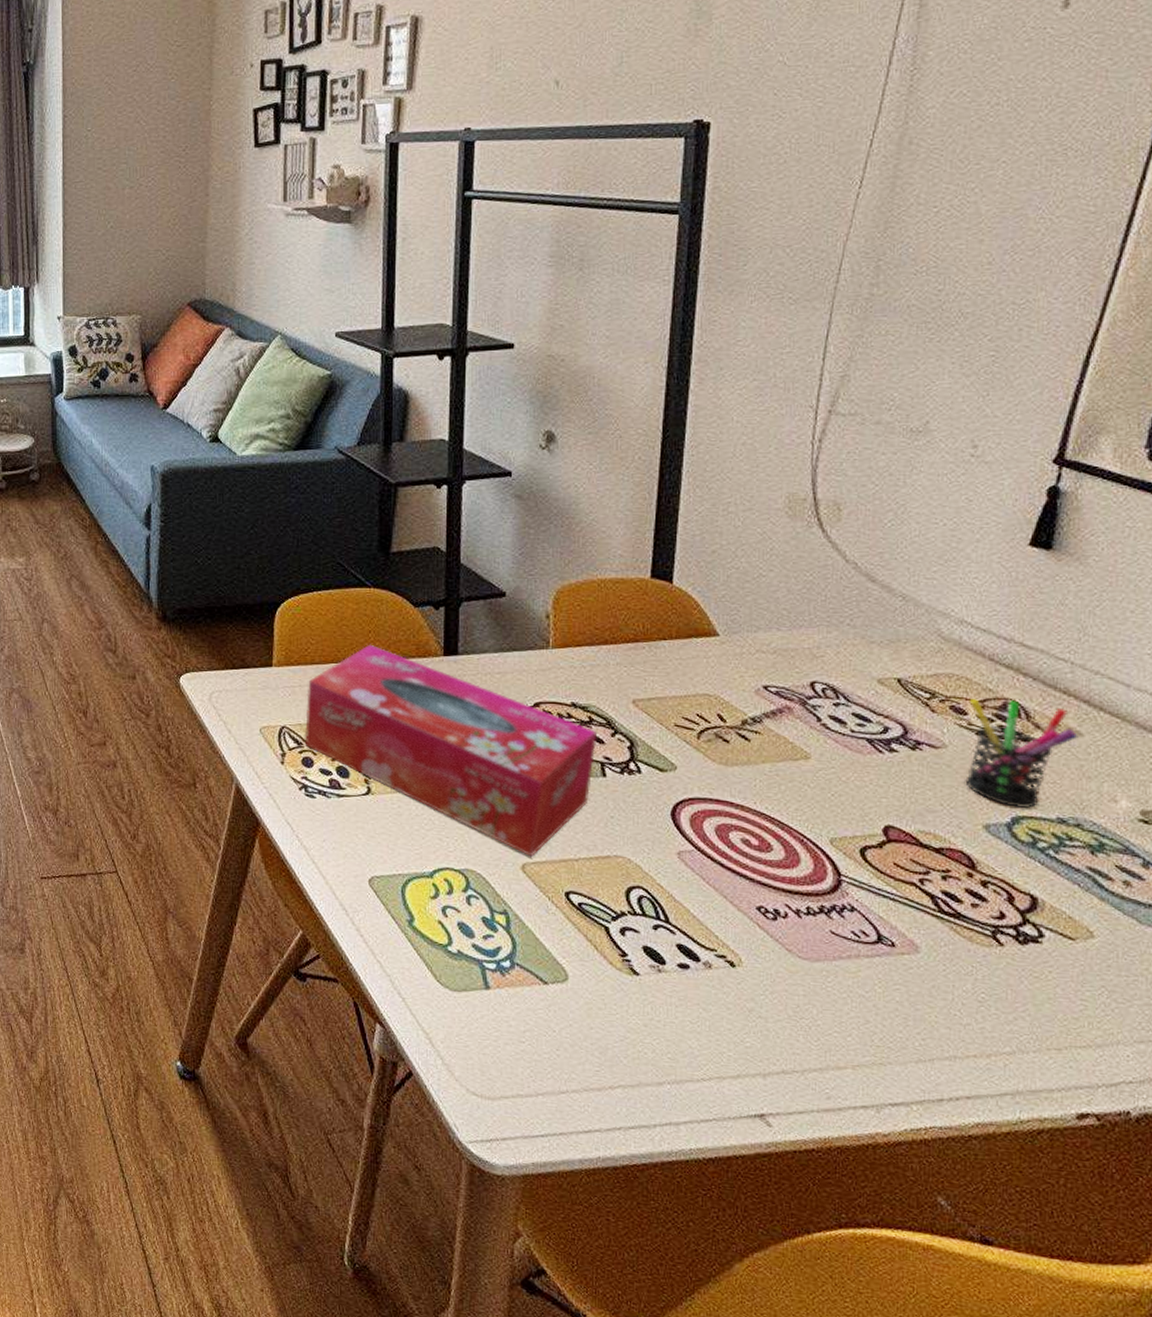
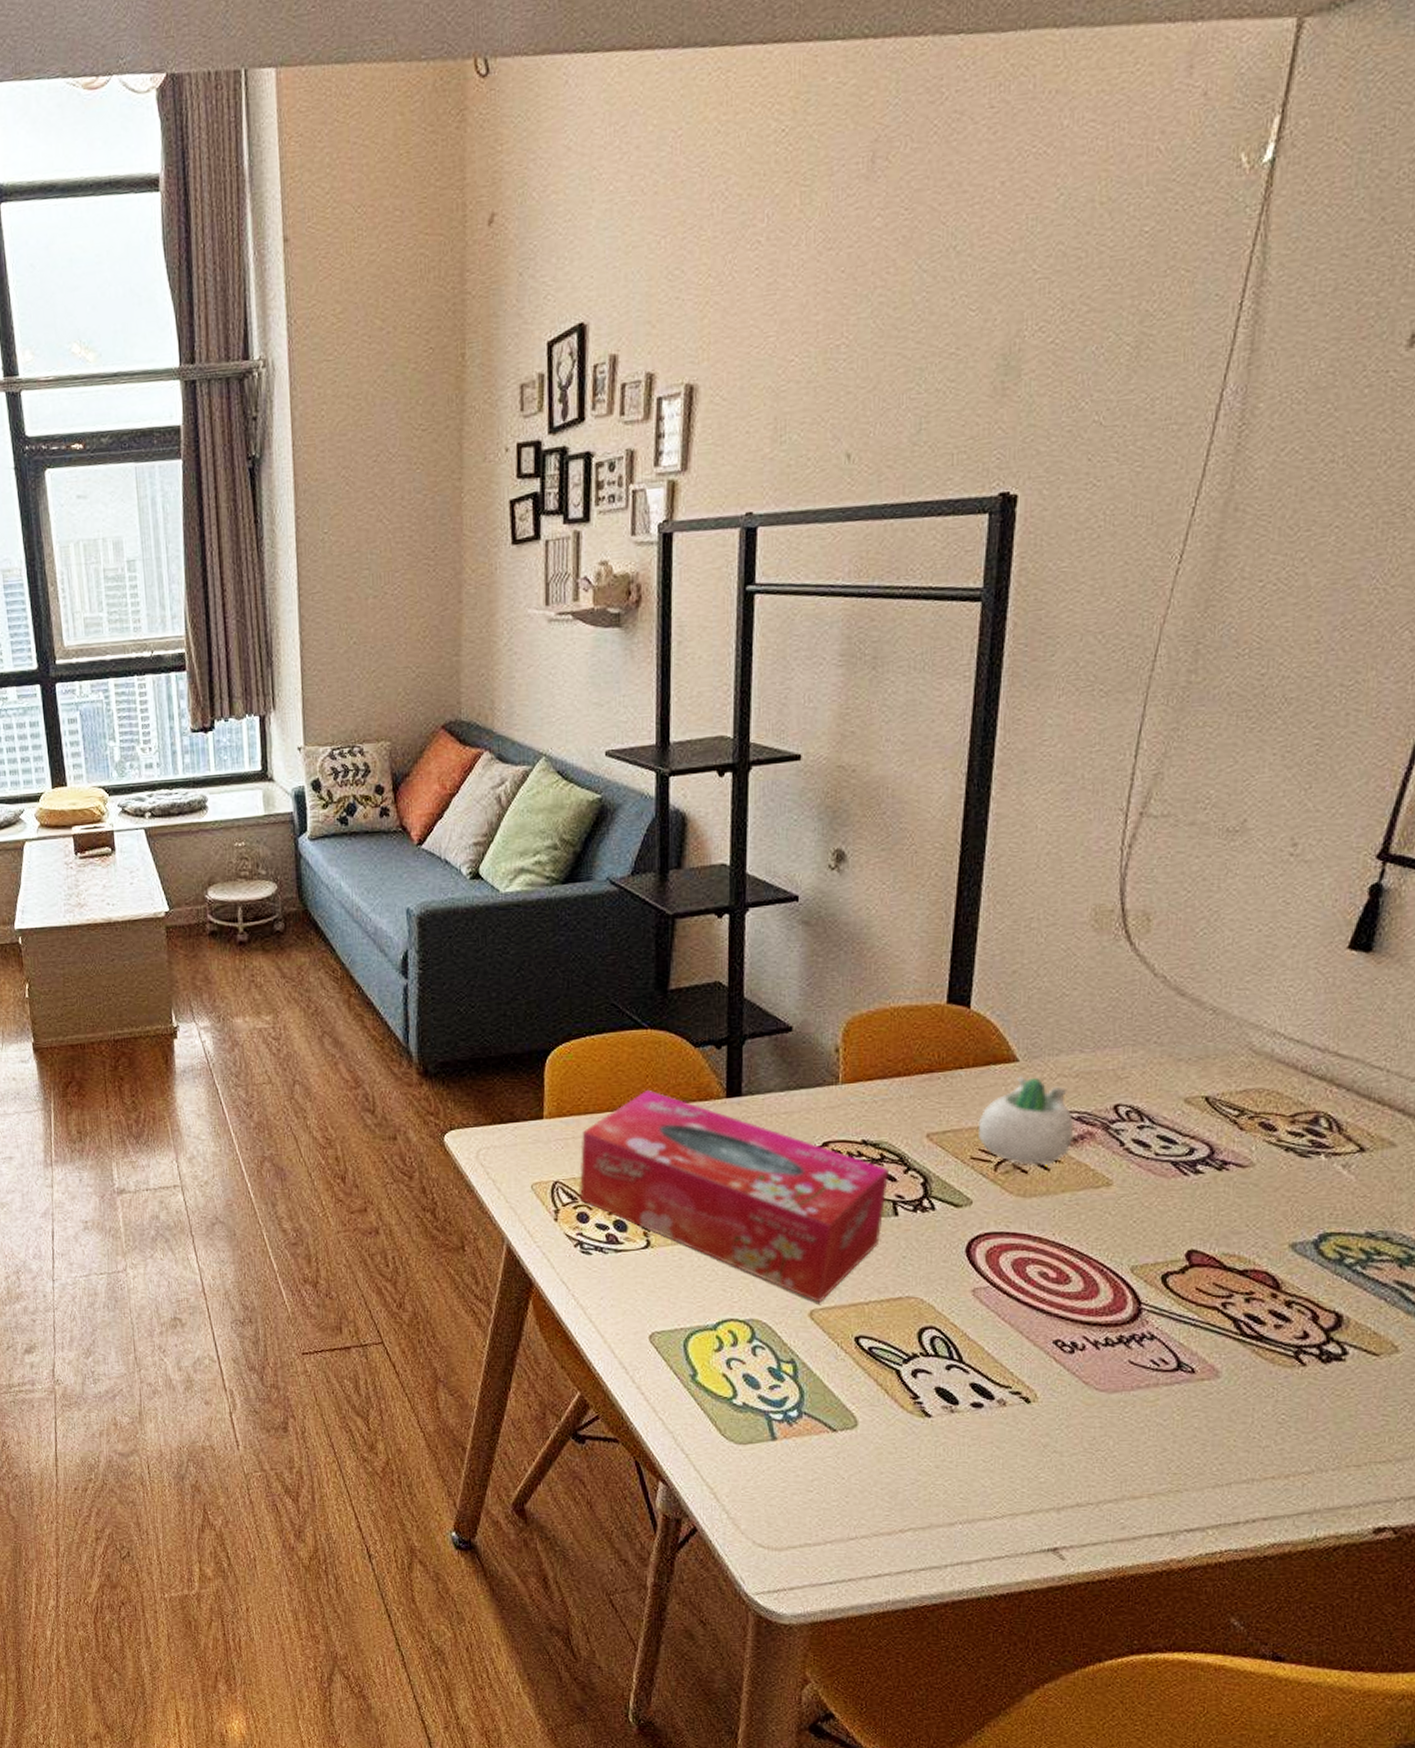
succulent planter: none [682,650,773,736] -> present [979,1076,1074,1165]
pen holder: present [965,699,1078,809] -> none [1272,1113,1391,1225]

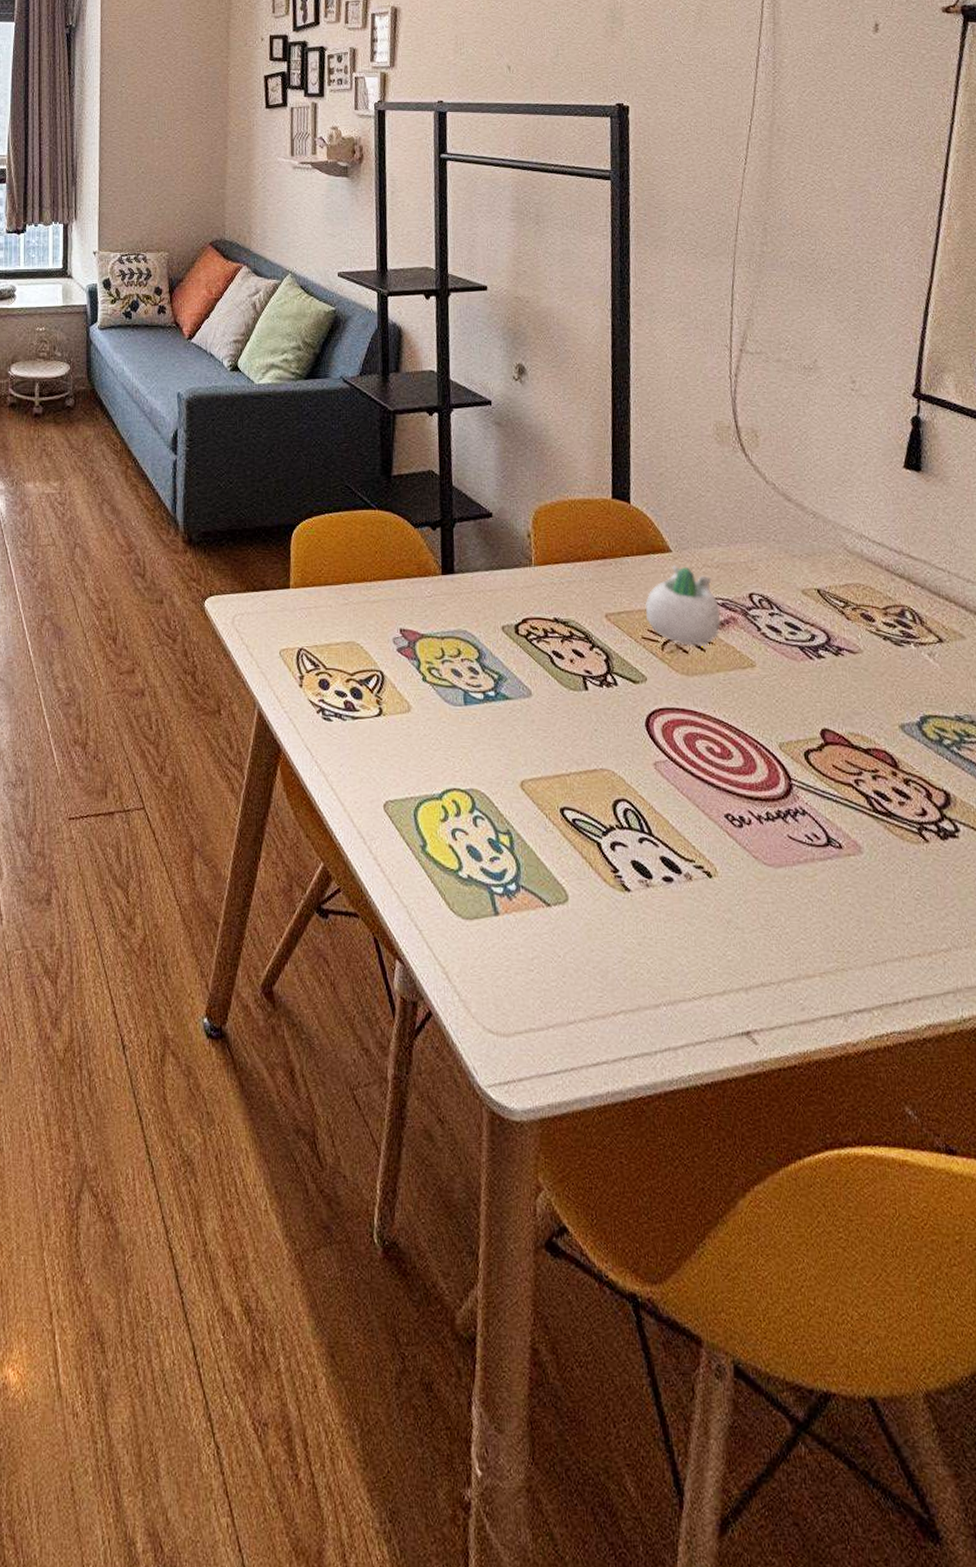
tissue box: present [579,1089,890,1303] -> none [320,564,579,774]

